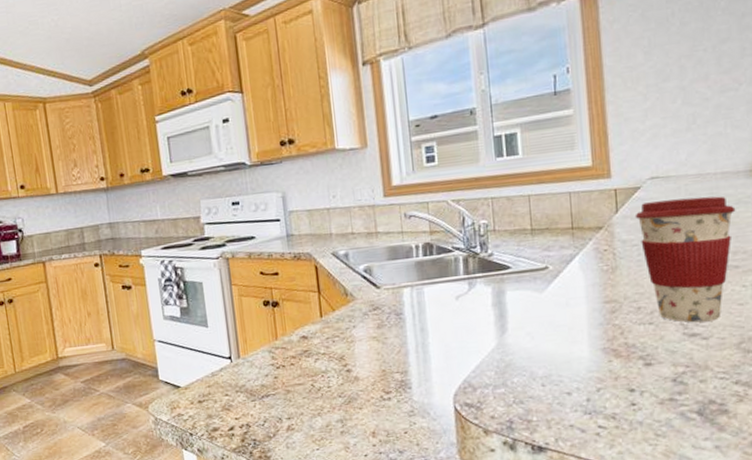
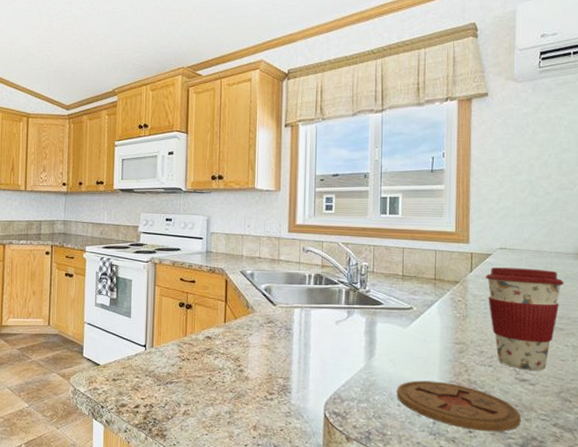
coaster: none [539,350,694,402] -> present [397,380,521,432]

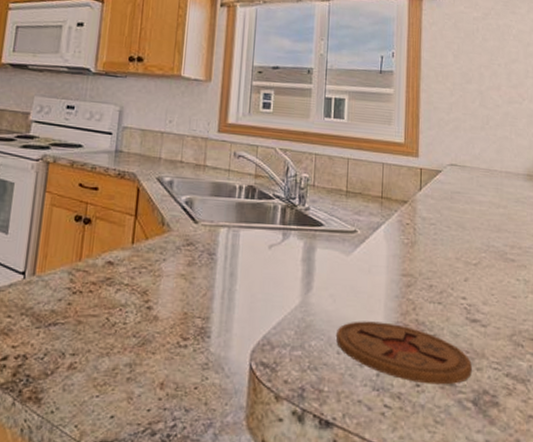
coffee cup: present [485,267,564,371] -> none [435,186,515,310]

